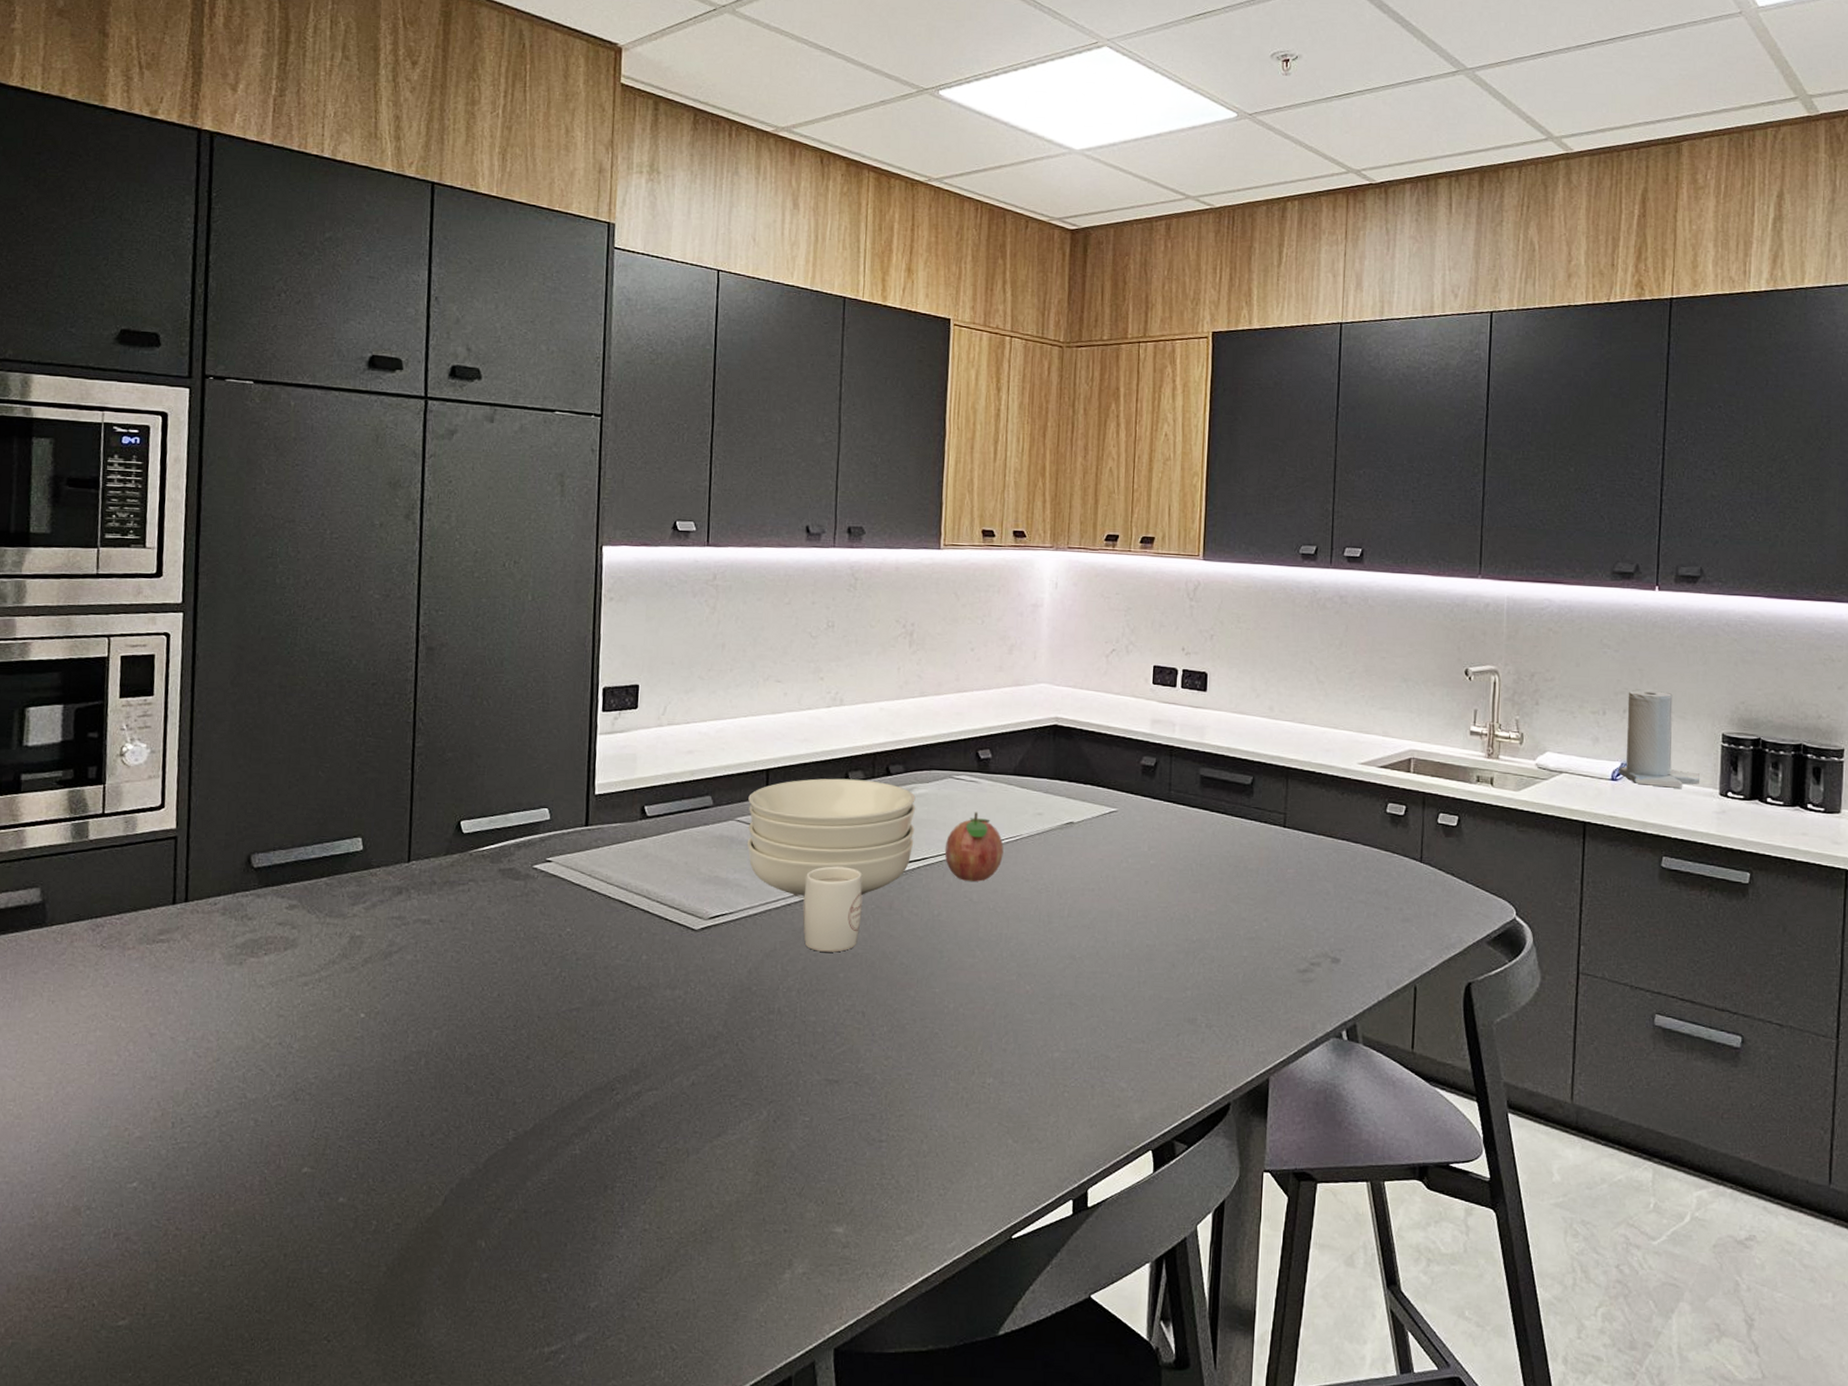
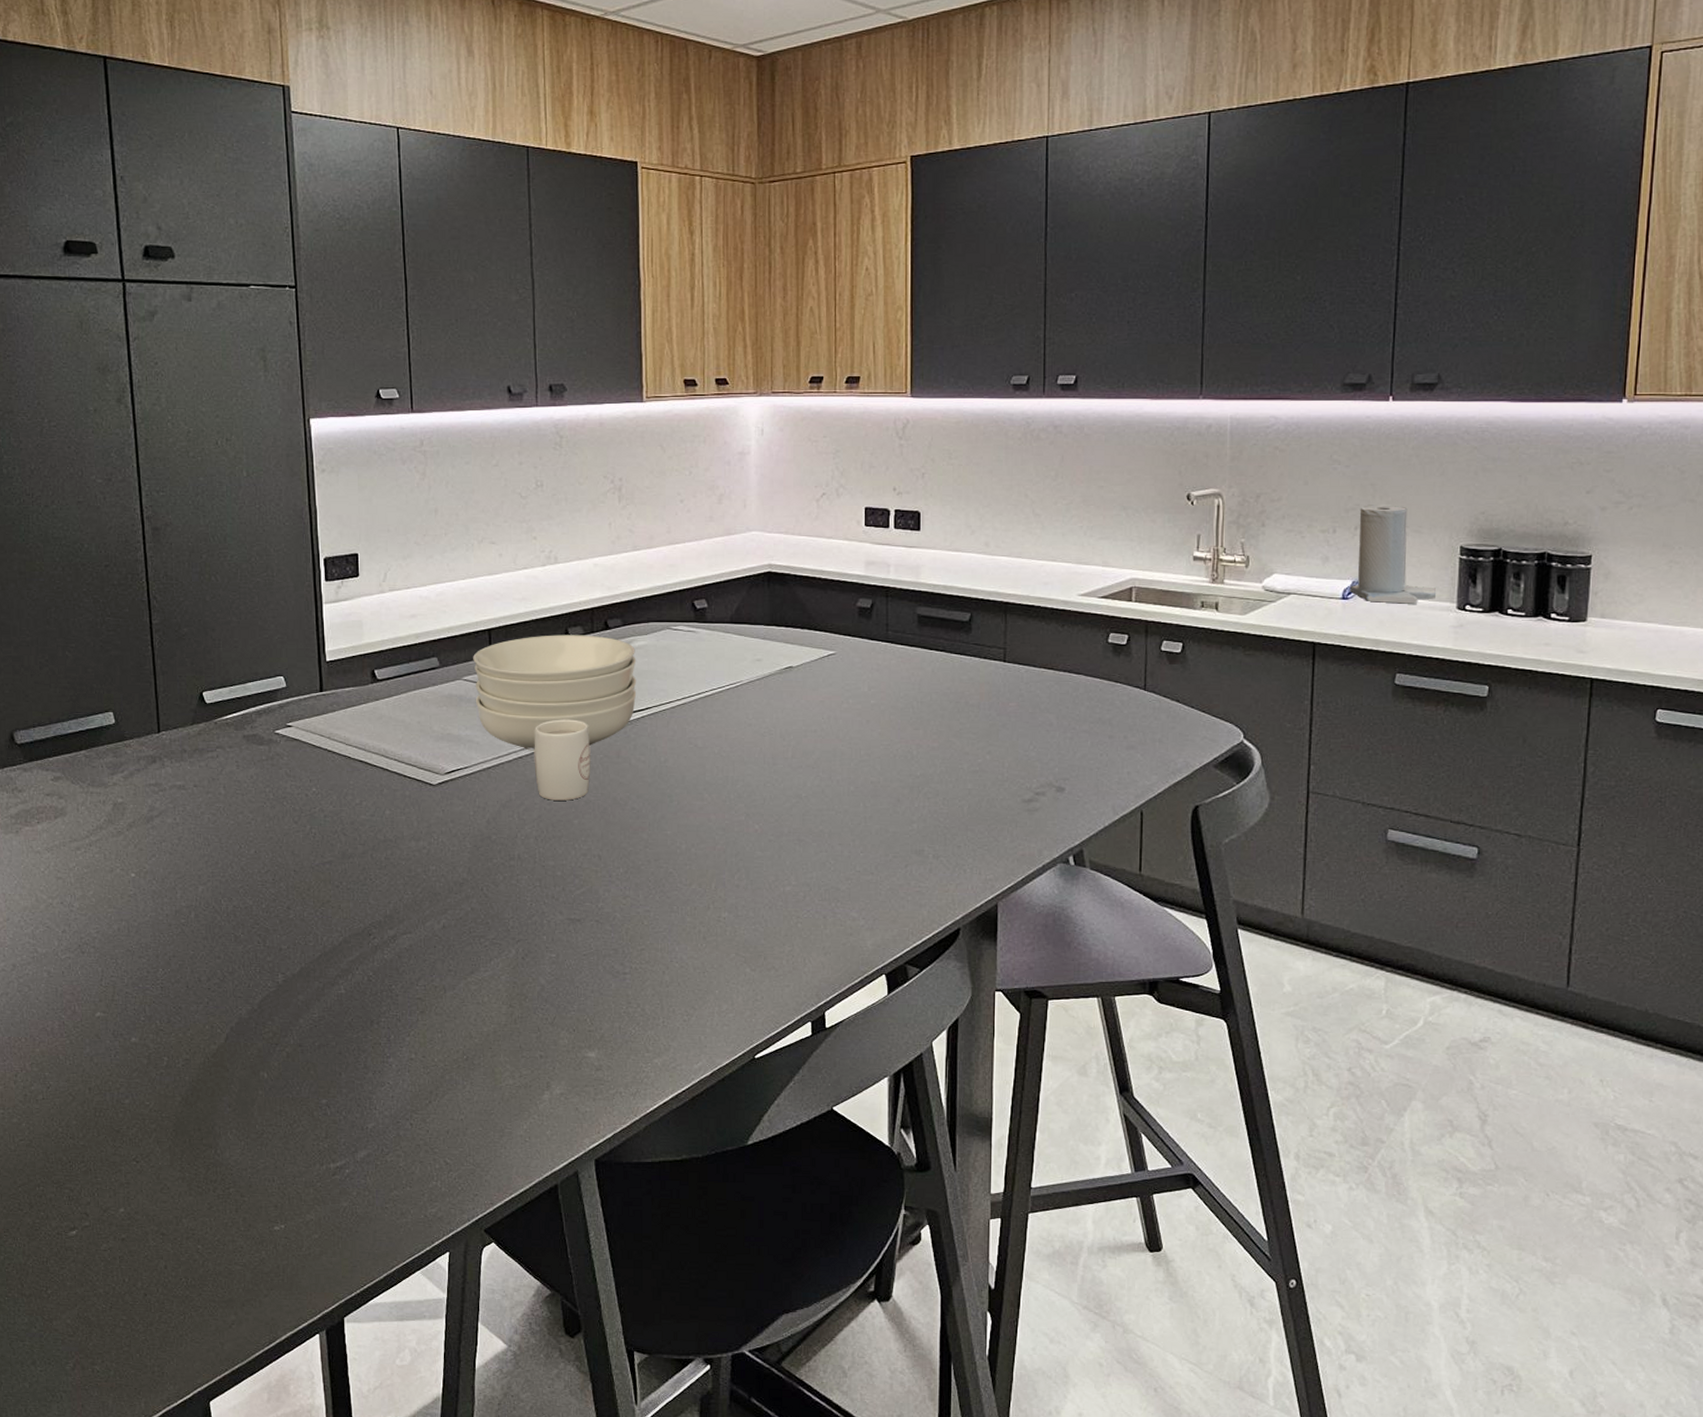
fruit: present [944,812,1004,882] -> none [667,661,725,728]

